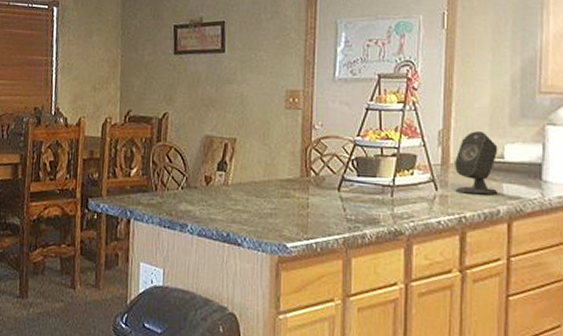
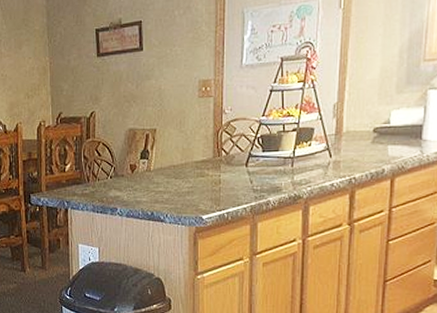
speaker: present [455,131,498,195] -> none [347,101,385,158]

